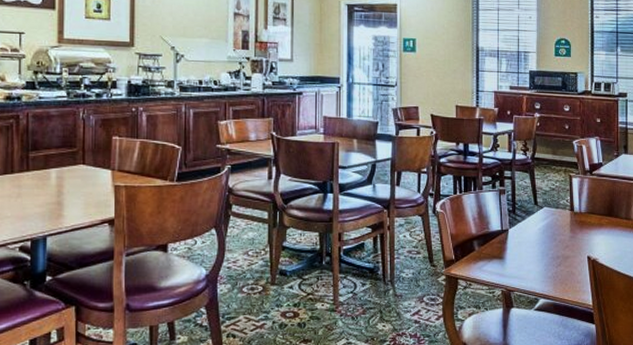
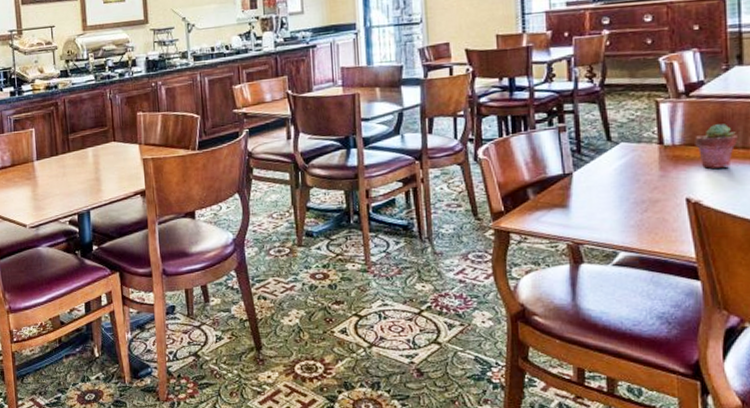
potted succulent: none [595,198,623,233] -> present [695,124,738,169]

